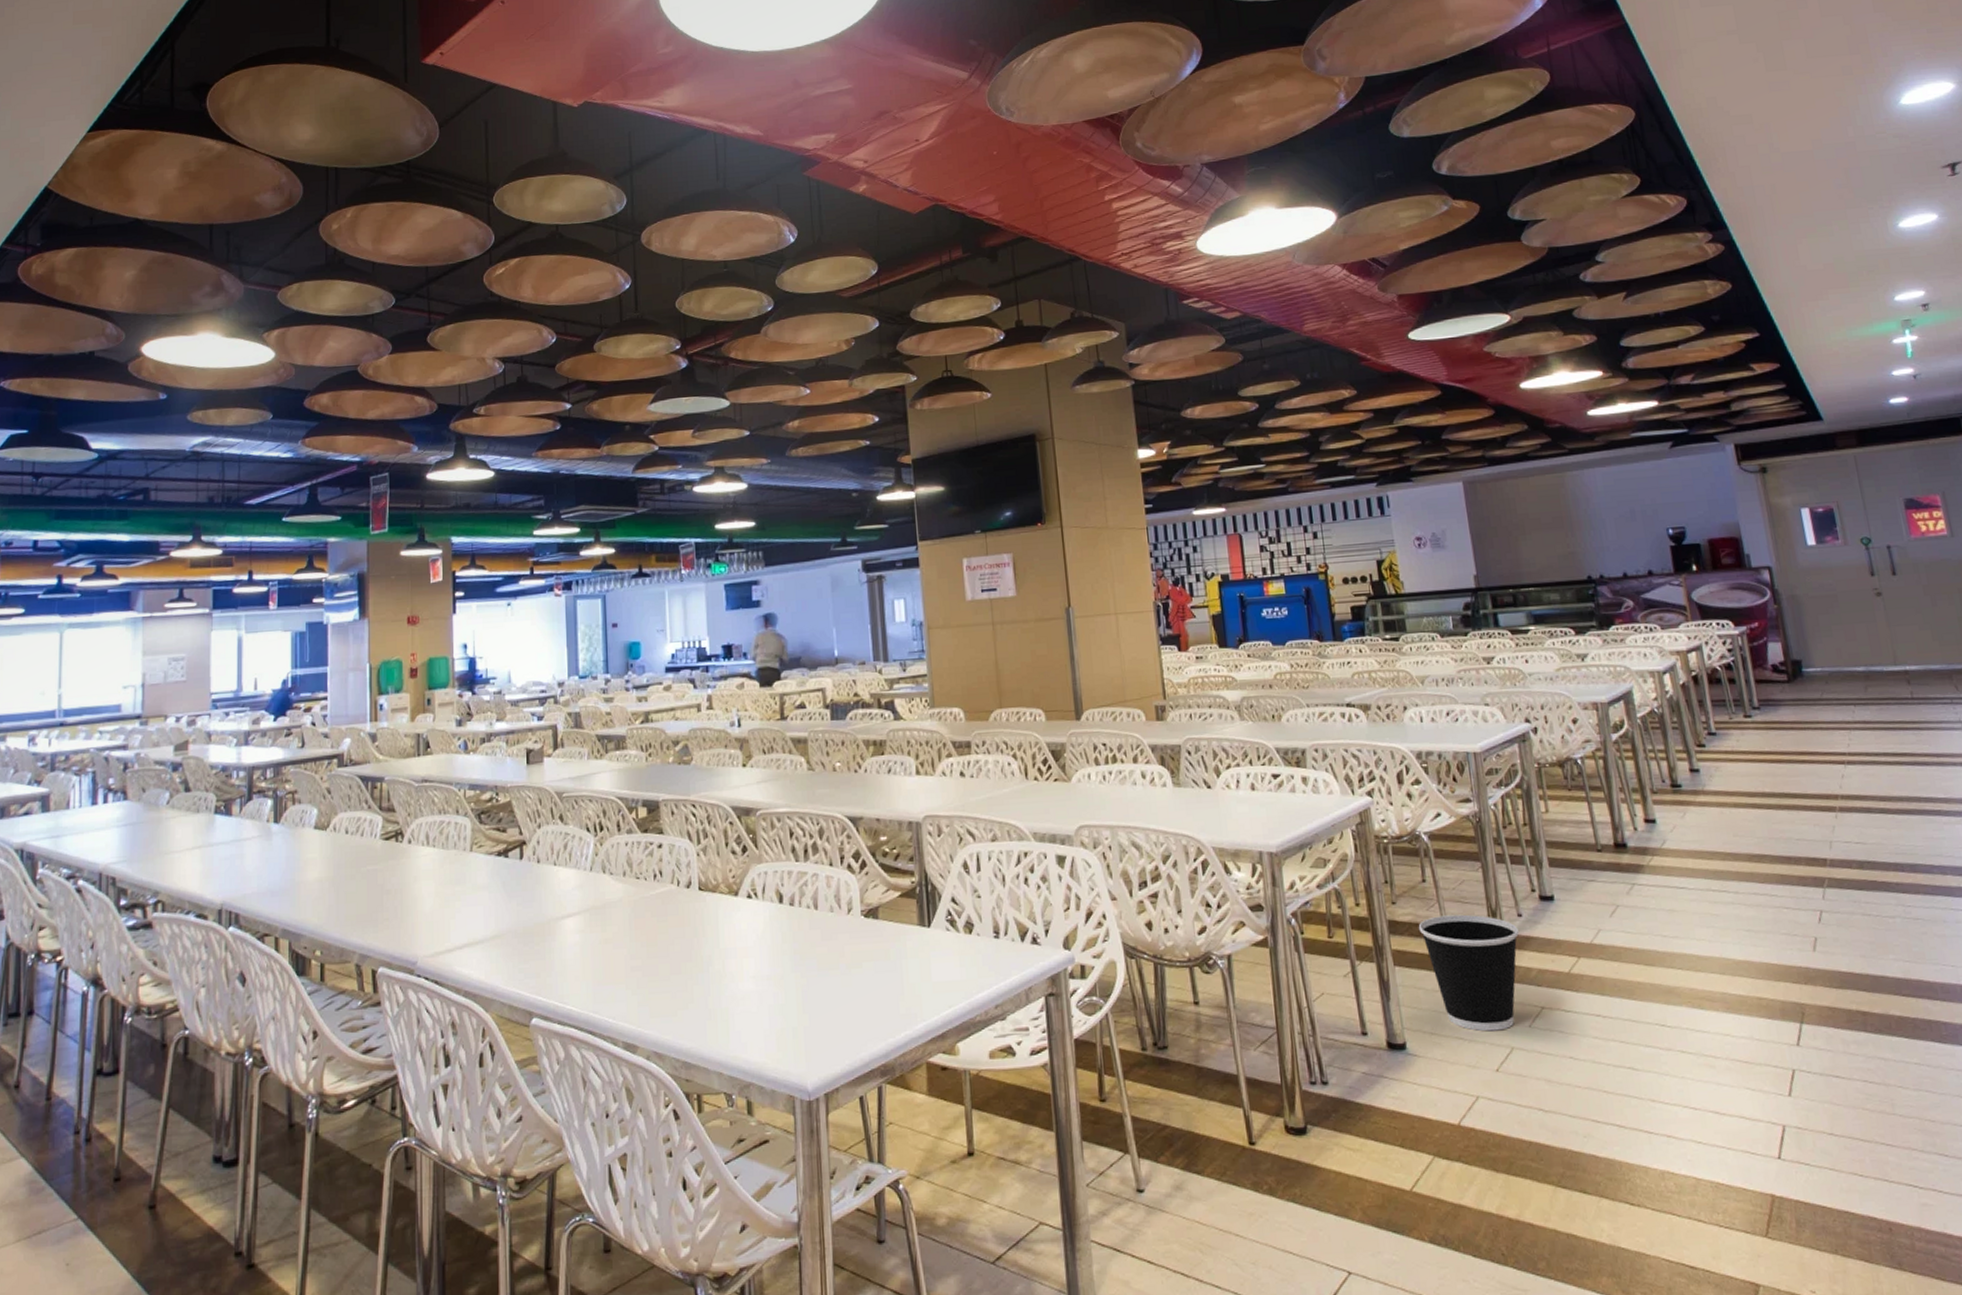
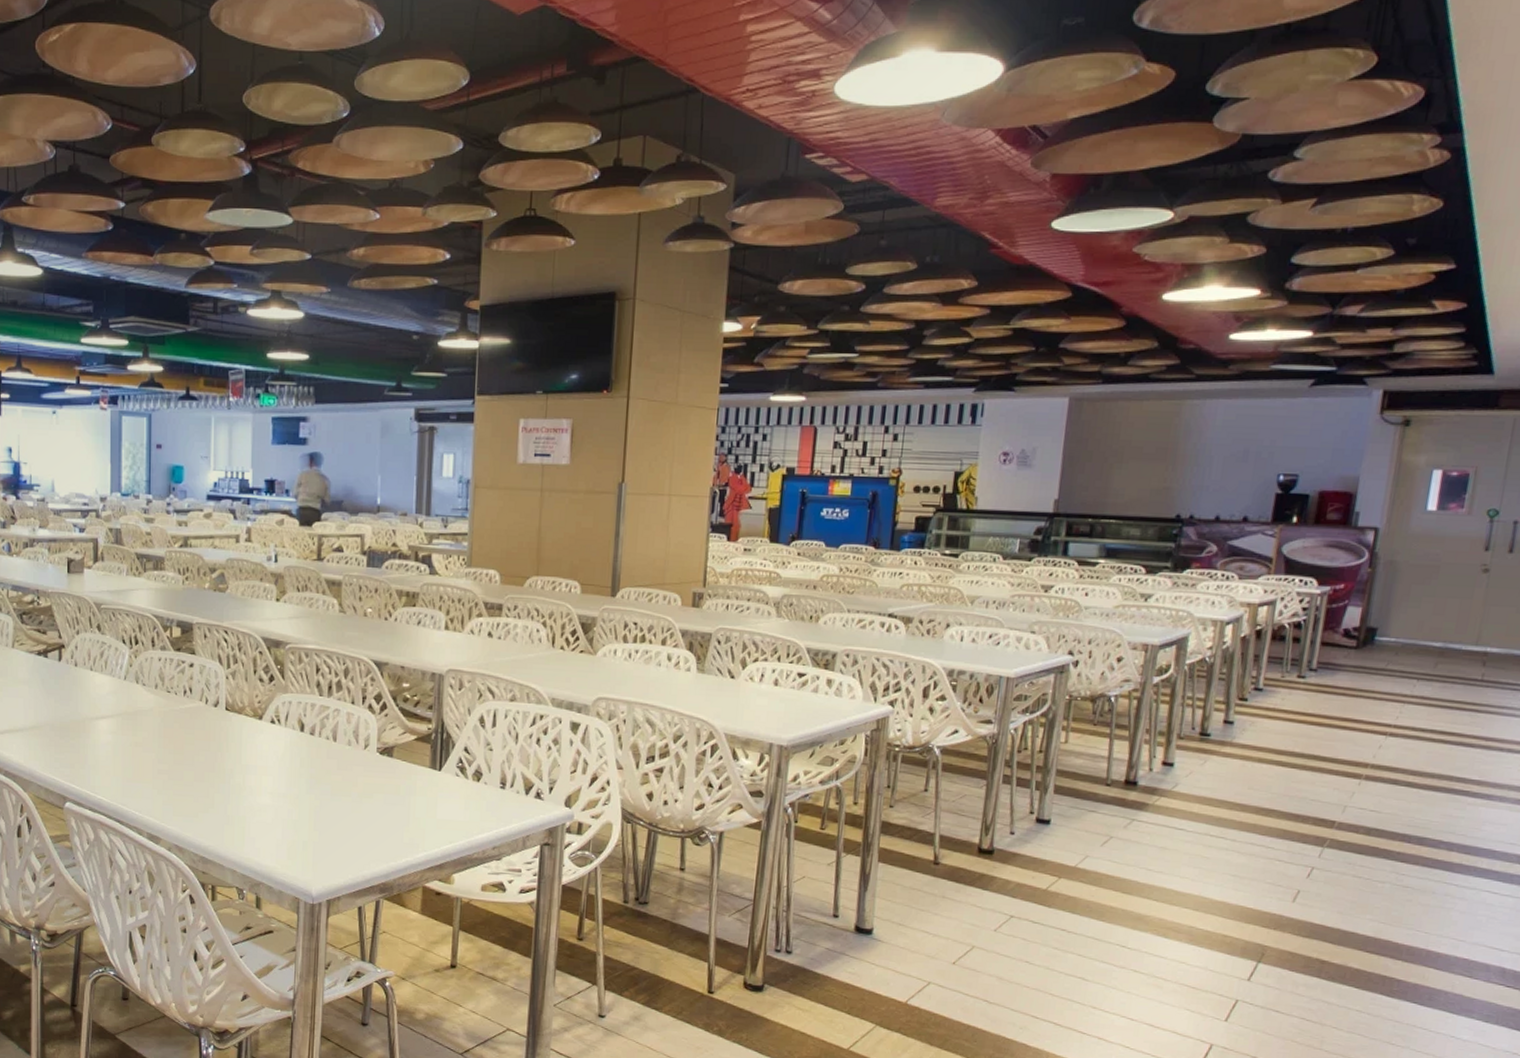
wastebasket: present [1418,914,1519,1032] -> none [910,823,1007,931]

